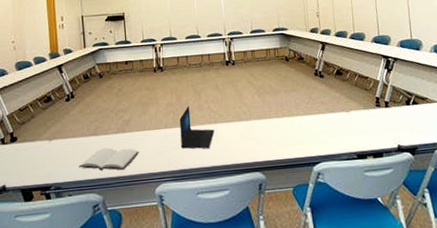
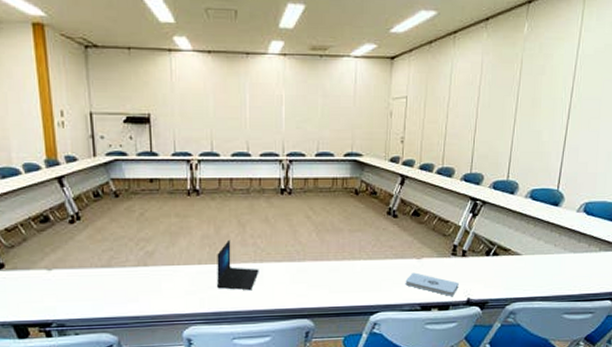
book: present [79,147,139,170] -> none [87,282,165,309]
notepad: none [339,124,388,144] -> present [405,272,459,296]

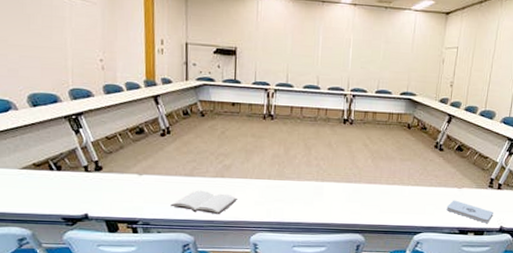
book: none [87,282,165,309] -> present [170,190,237,215]
laptop: present [216,239,259,290] -> none [282,159,320,204]

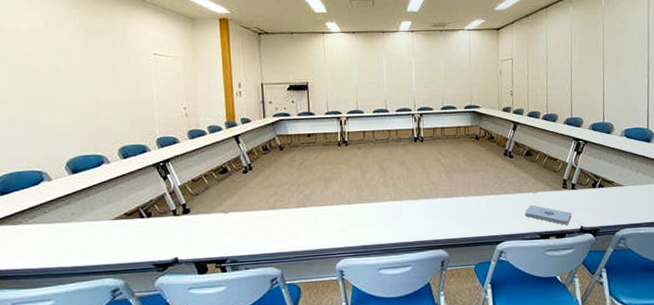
book: present [170,190,237,215] -> none [256,222,320,245]

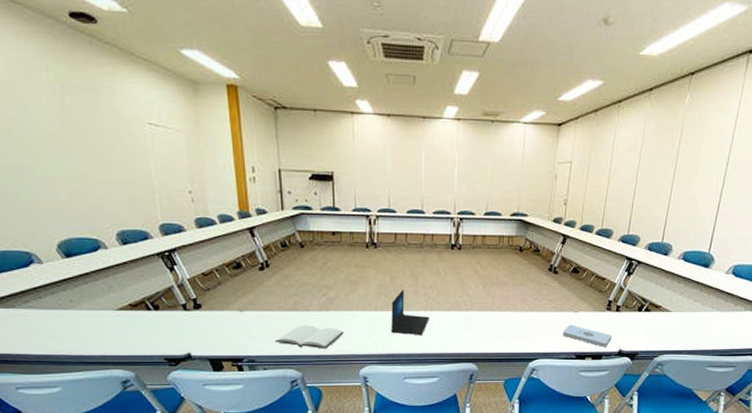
book: none [256,222,320,245] -> present [275,324,344,349]
laptop: none [363,182,399,225] -> present [390,289,430,335]

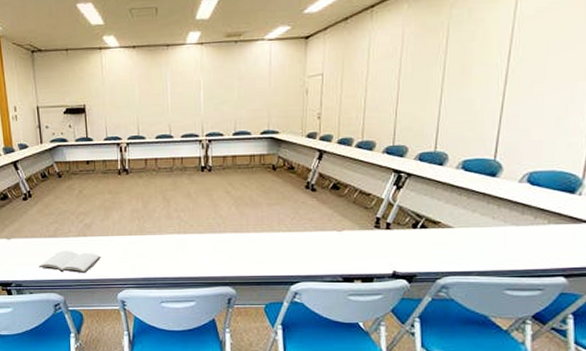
laptop: present [390,289,430,335] -> none [145,213,183,258]
notepad: present [562,324,612,347] -> none [326,244,383,268]

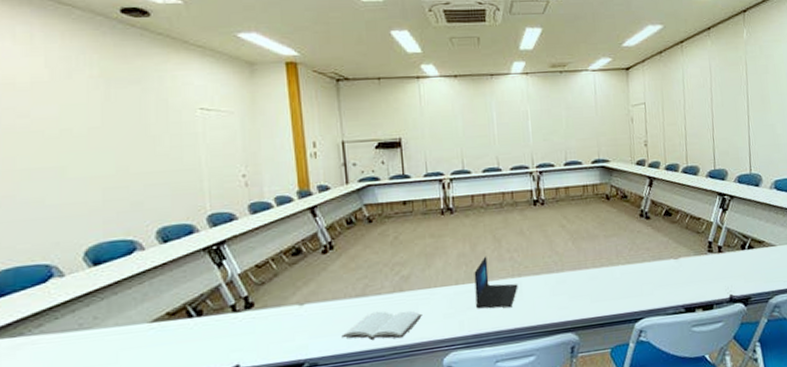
laptop: none [145,213,183,258] -> present [474,256,518,309]

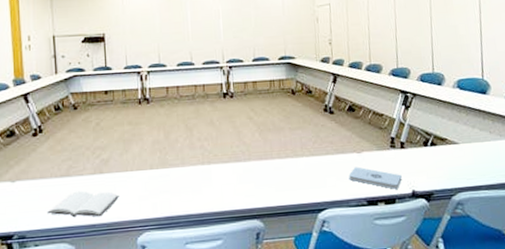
laptop: present [474,256,518,309] -> none [167,143,208,193]
notepad: none [666,273,720,295] -> present [348,167,402,189]

